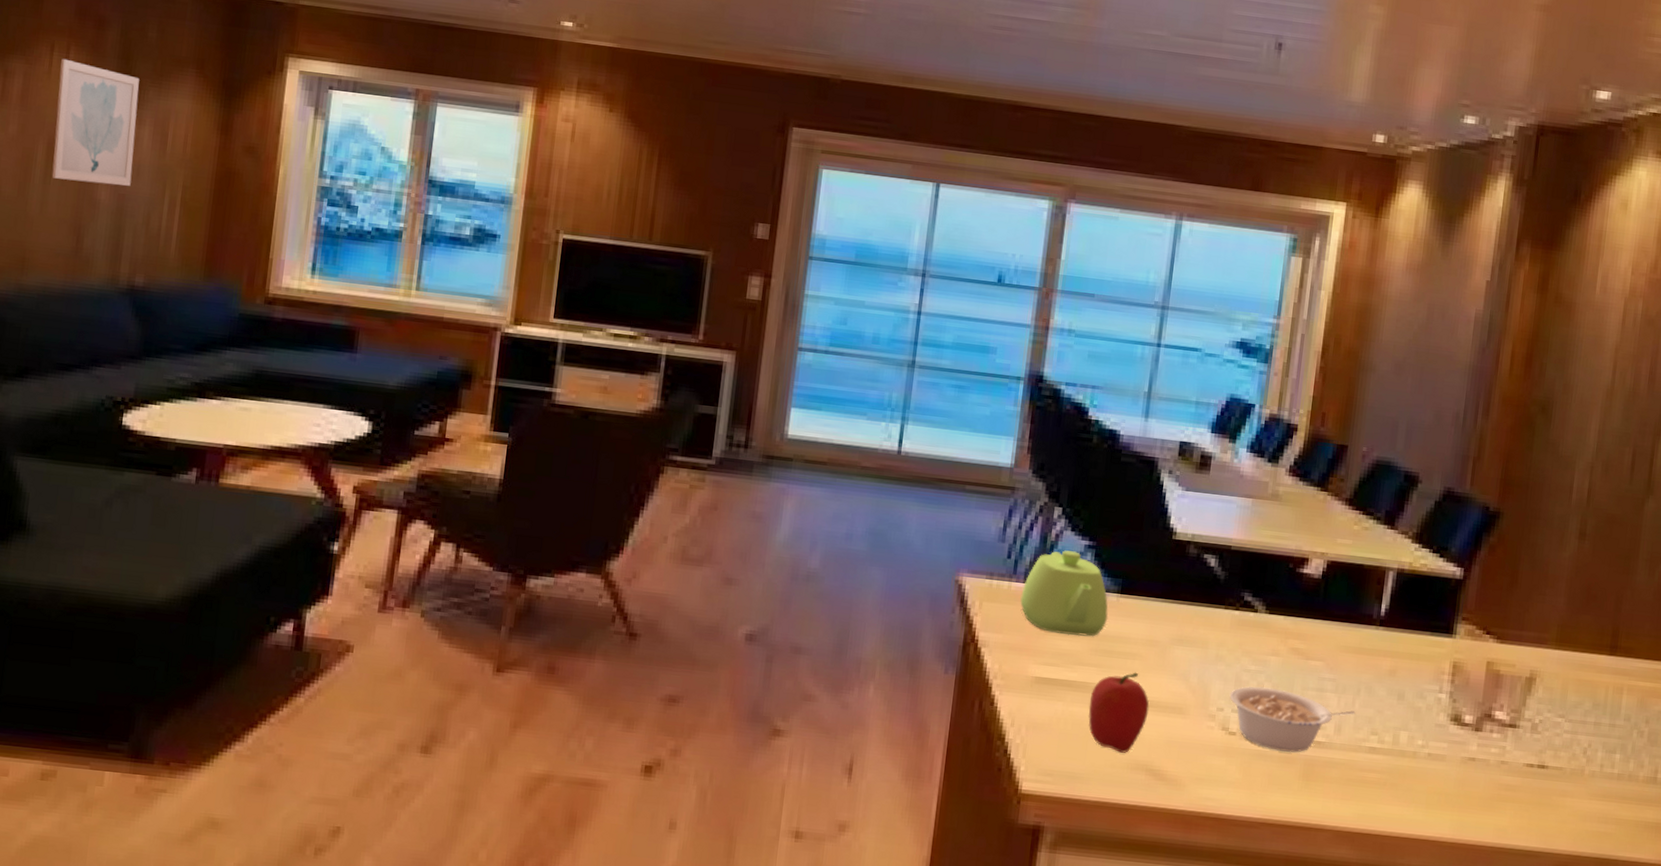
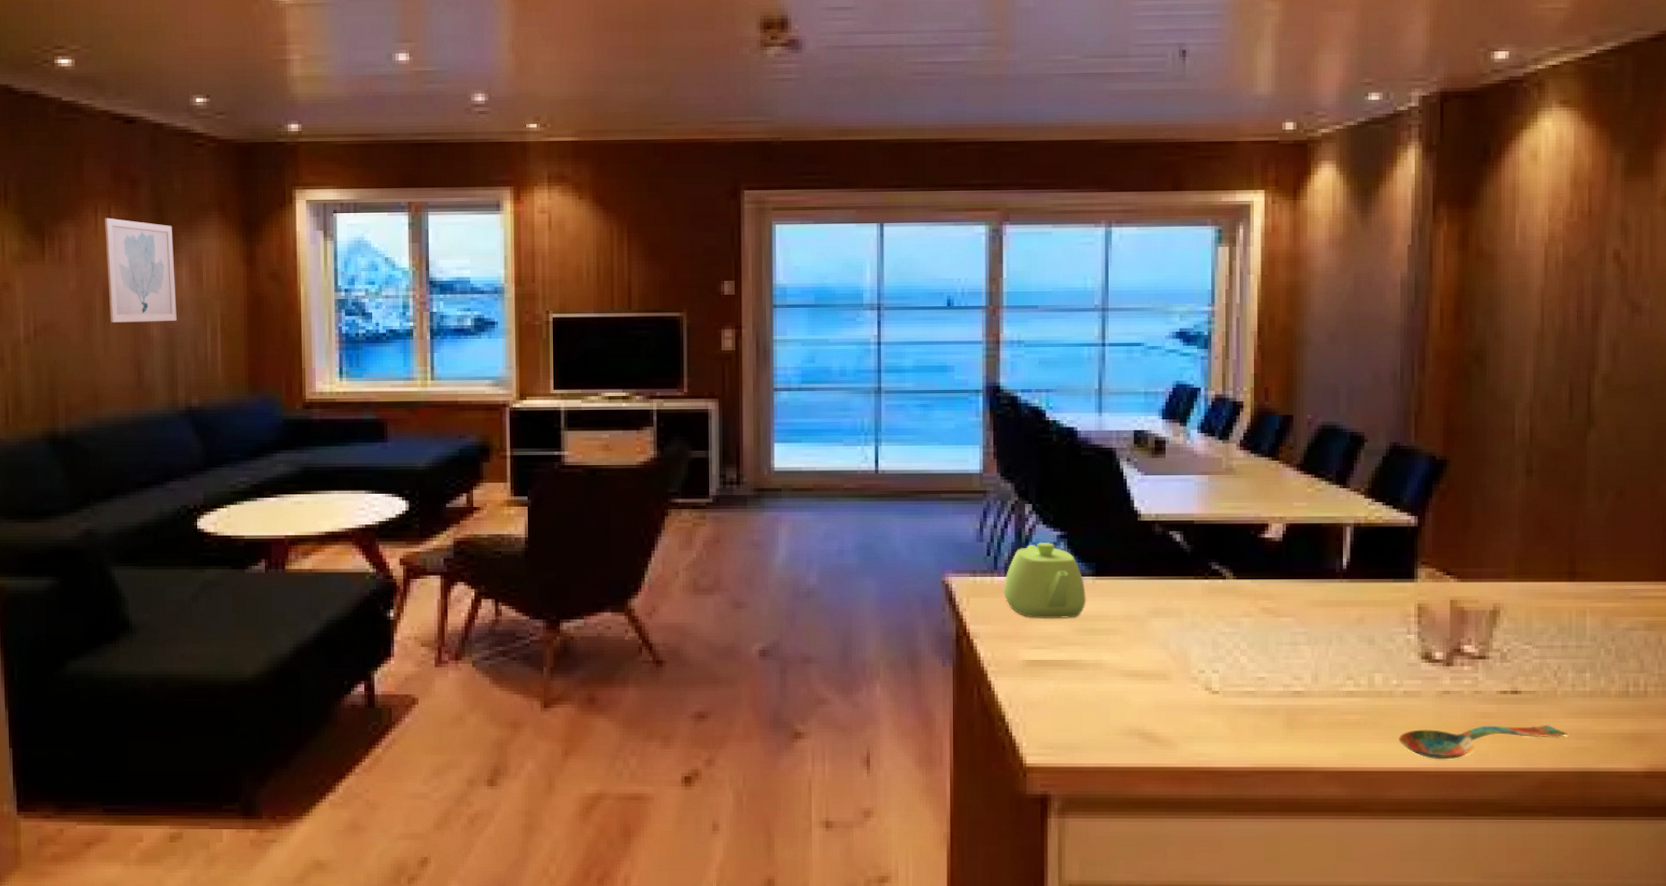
fruit: present [1088,672,1150,753] -> none [1079,646,1135,721]
legume: present [1229,686,1356,753] -> none [1209,647,1330,704]
spoon: none [1417,796,1590,831] -> present [1399,724,1567,760]

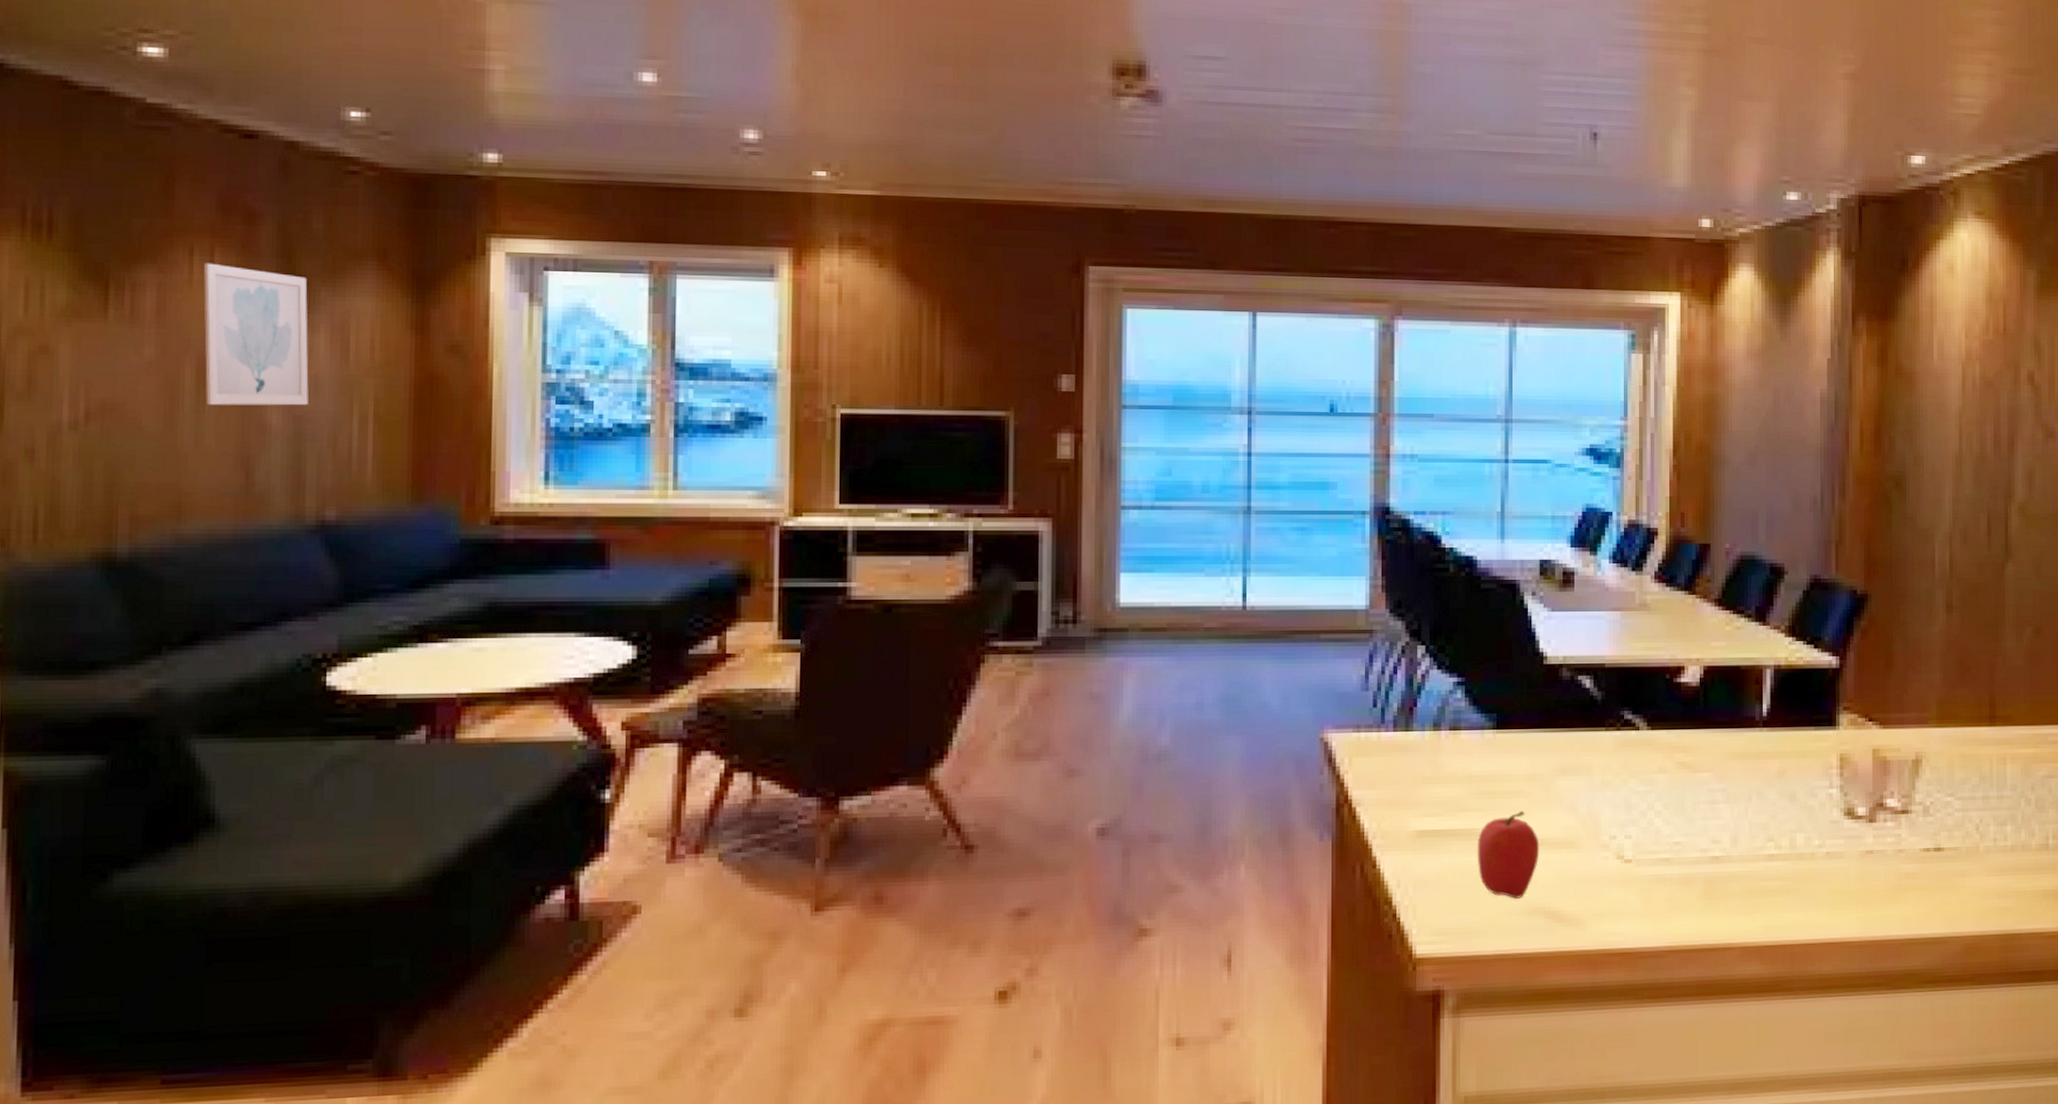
teapot: present [1004,542,1087,619] -> none [1392,691,1487,781]
fruit: none [1079,646,1135,721] -> present [1477,810,1540,899]
spoon: present [1399,724,1567,760] -> none [1821,883,1990,928]

